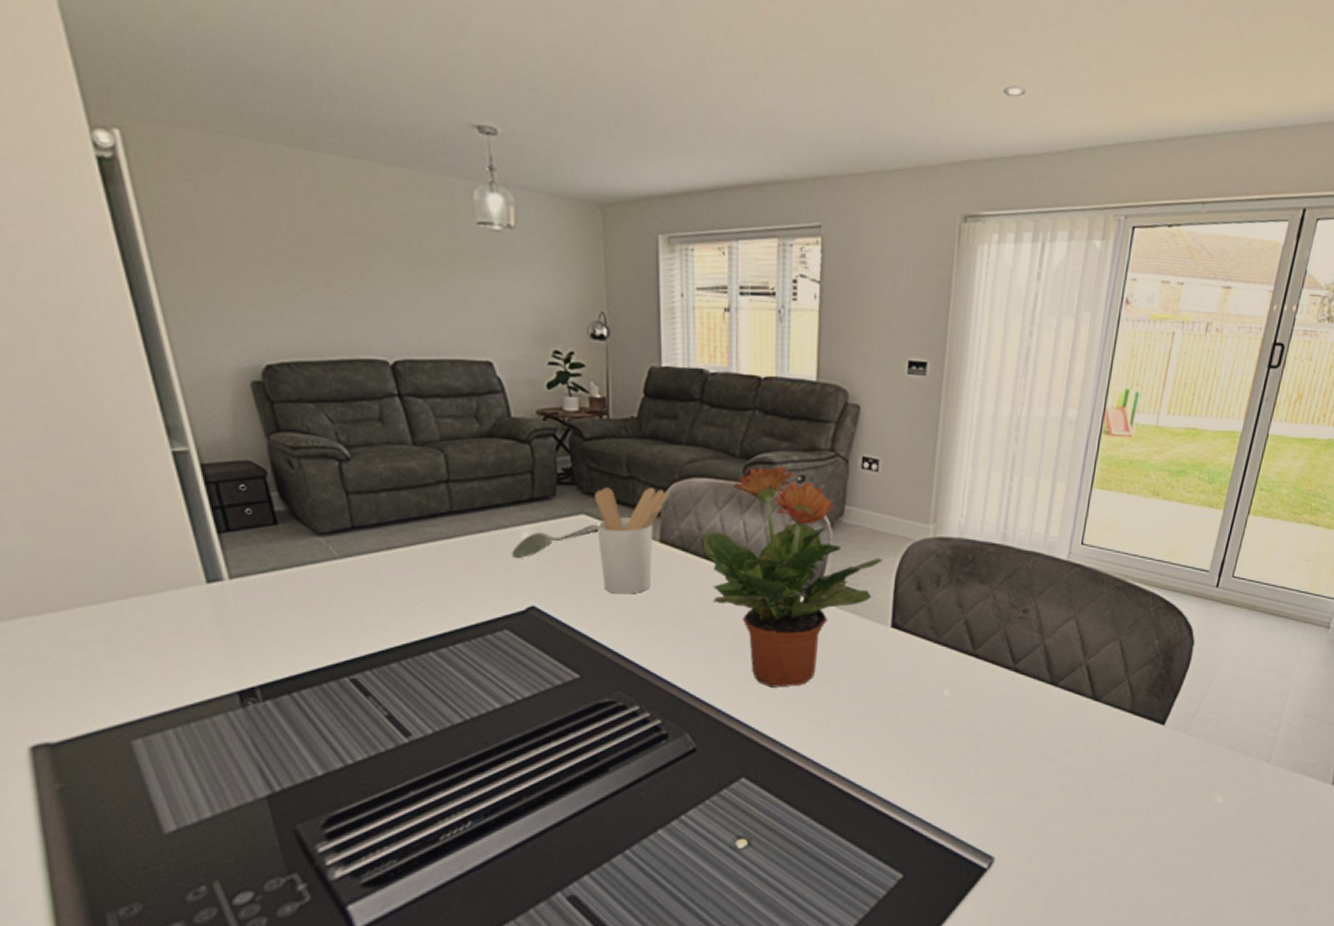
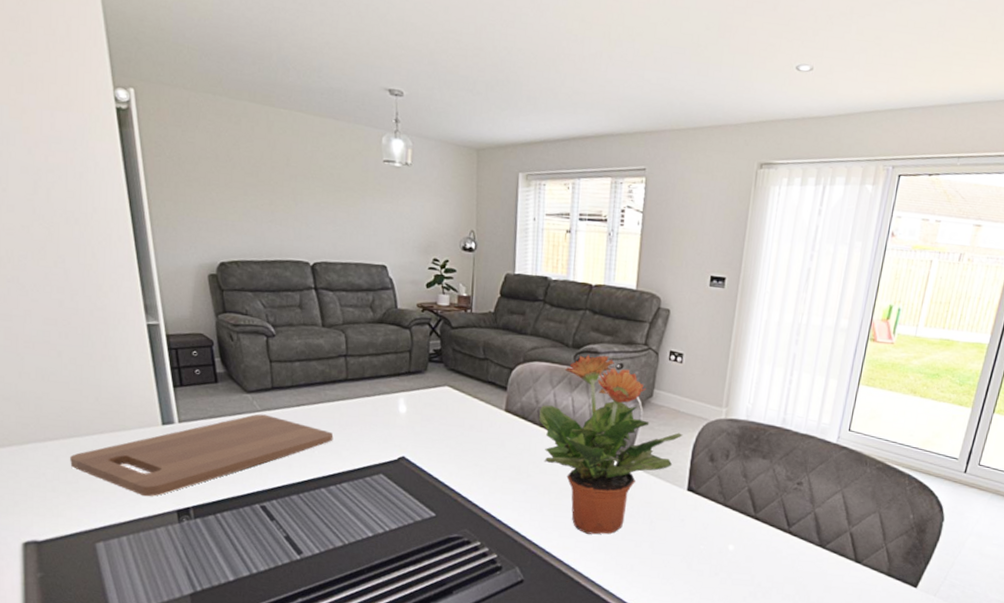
cutting board: none [83,562,440,677] -> present [70,414,334,497]
spoon: present [512,524,598,559] -> none [390,394,458,419]
utensil holder: present [594,487,669,594] -> none [456,366,515,452]

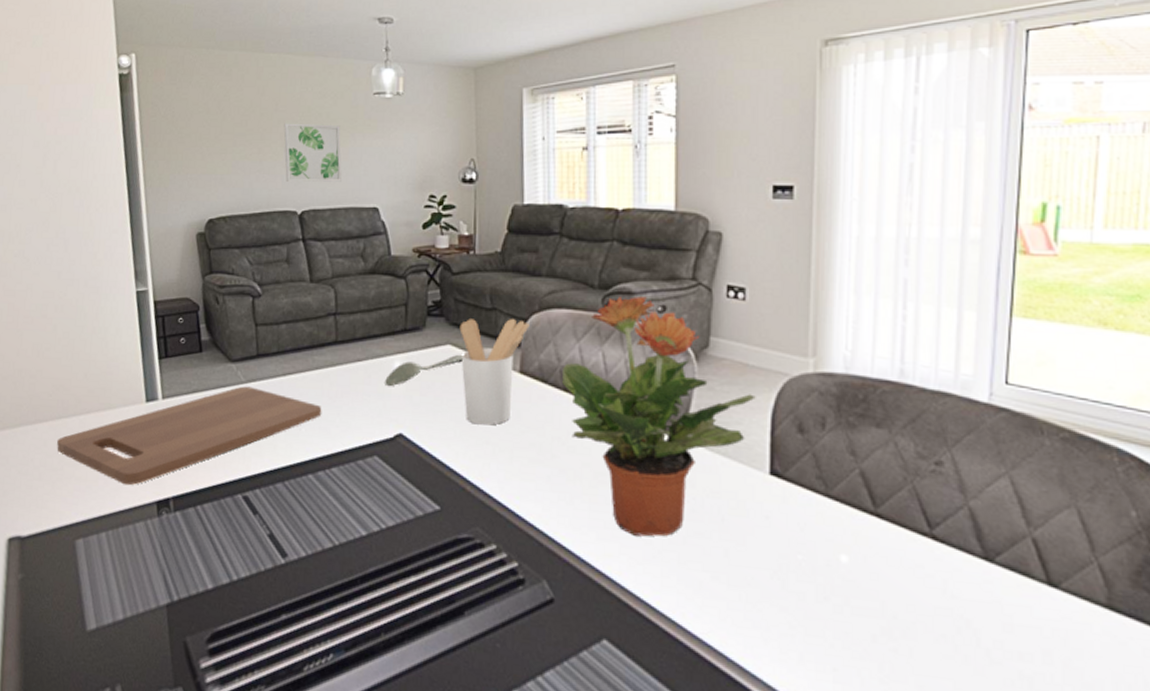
wall art: none [295,179,353,239] -> present [283,123,342,183]
spoon: none [390,394,458,419] -> present [385,354,463,387]
utensil holder: none [456,366,515,452] -> present [459,319,530,425]

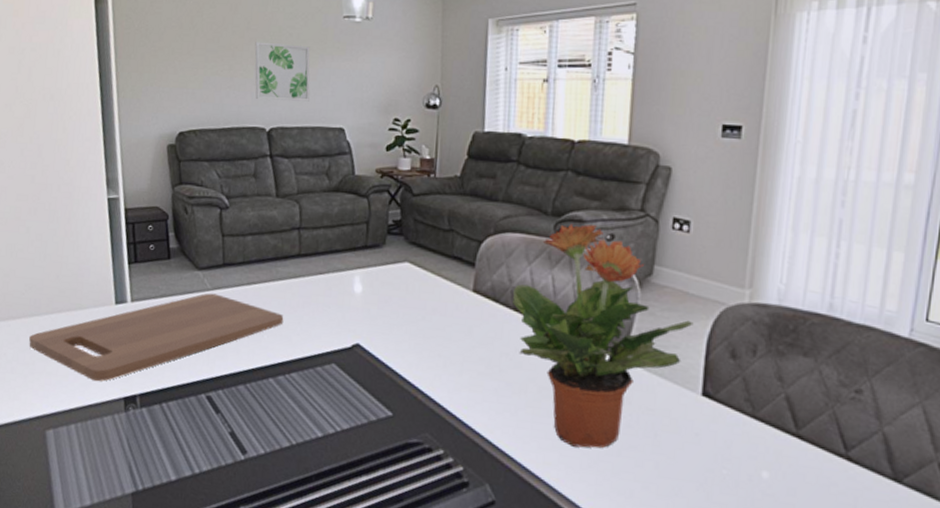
spoon: present [385,354,463,387] -> none [345,271,420,300]
utensil holder: present [459,319,530,425] -> none [417,238,484,340]

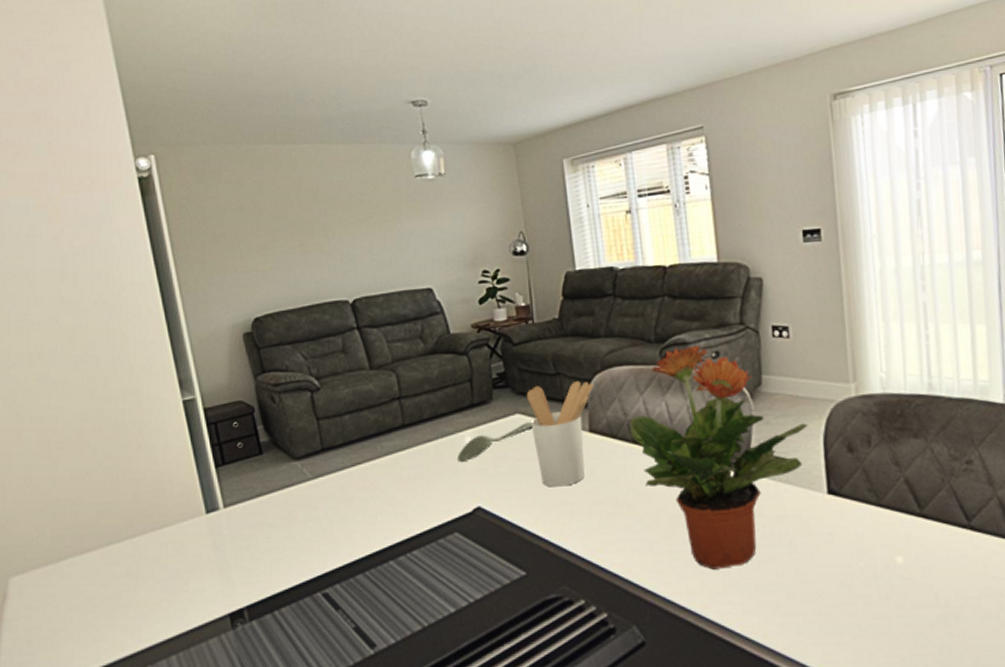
cutting board: present [29,293,284,382] -> none [110,482,397,603]
wall art: present [254,42,310,102] -> none [325,210,391,273]
spoon: none [345,271,420,300] -> present [457,421,532,463]
utensil holder: none [417,238,484,340] -> present [526,381,594,487]

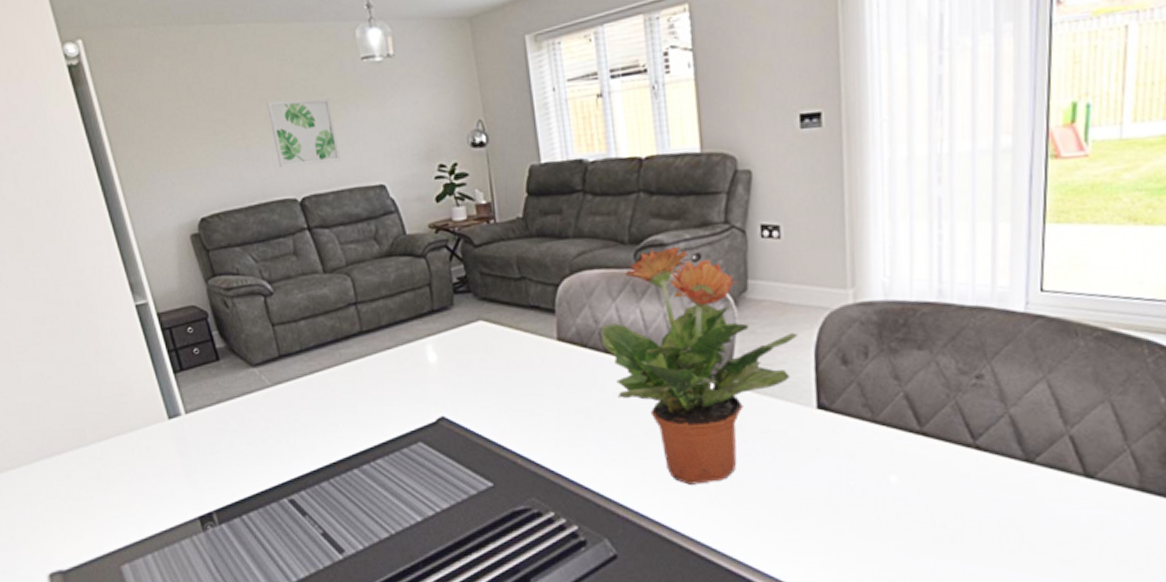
wall art: none [325,210,391,273] -> present [266,98,340,168]
spoon: present [457,421,532,463] -> none [419,329,497,372]
utensil holder: present [526,381,594,487] -> none [489,286,562,398]

